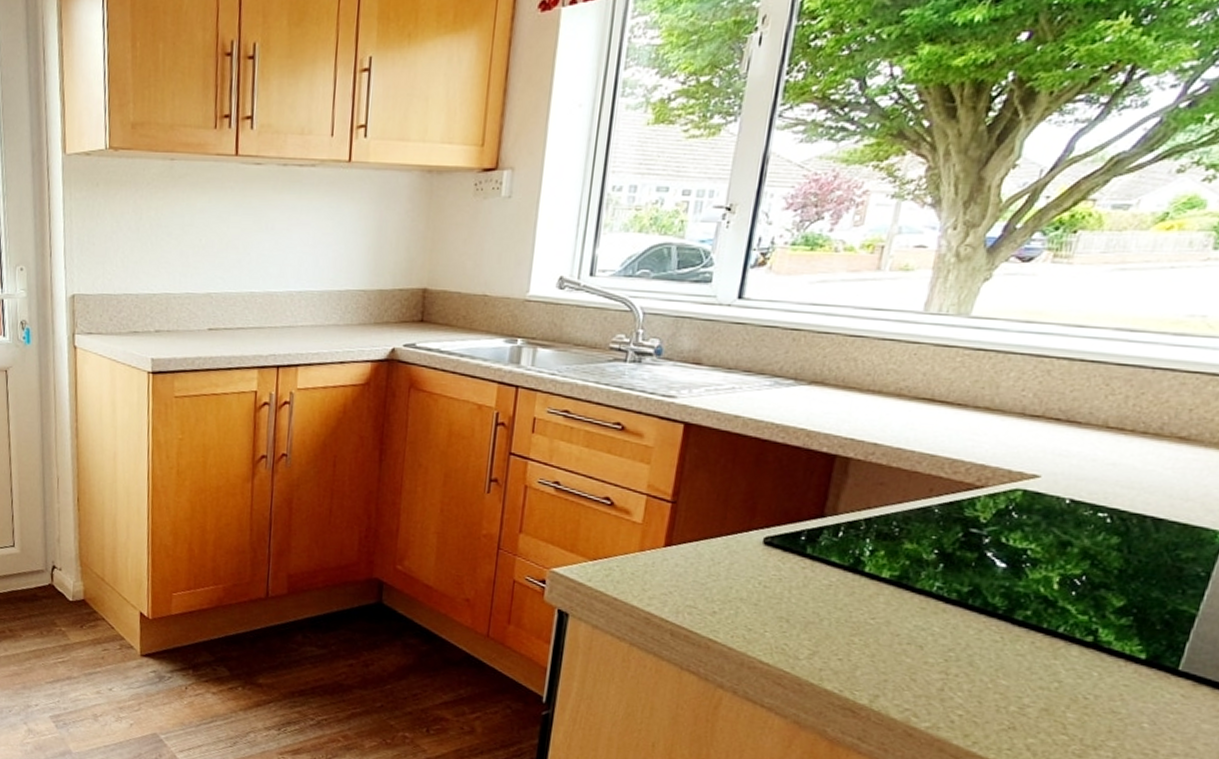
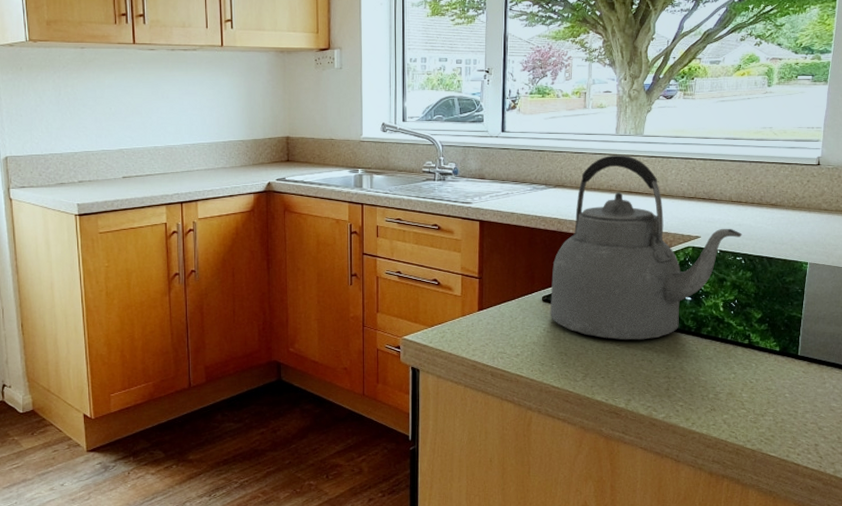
kettle: none [771,342,1116,616] -> present [550,154,742,340]

